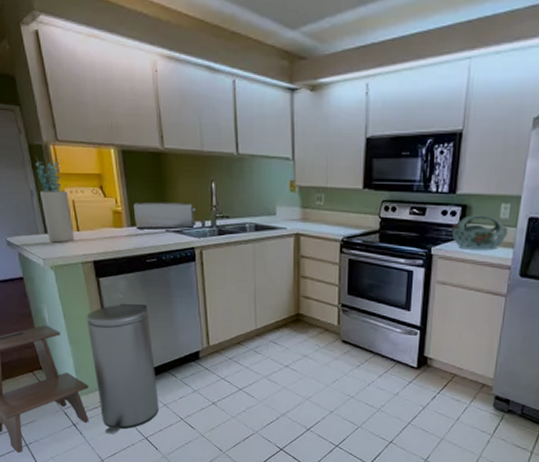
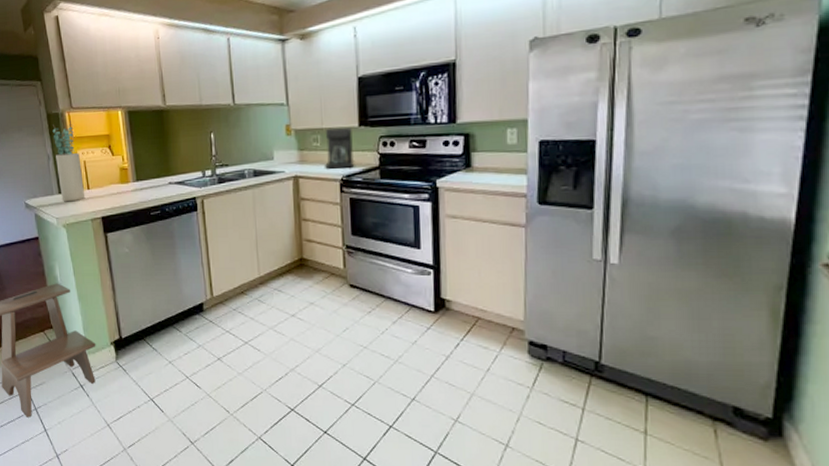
pedal bin: present [86,303,159,434] -> none [94,256,165,395]
toaster: present [133,202,196,230] -> none [138,154,197,183]
coffee maker: none [327,187,356,229] -> present [325,126,355,169]
decorative basket: present [451,214,508,250] -> none [456,141,518,180]

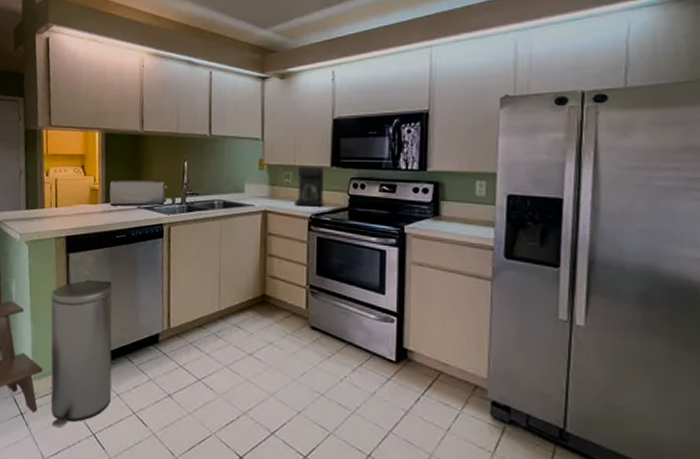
vase: present [52,120,86,202] -> none [27,138,53,219]
pedal bin: none [94,256,165,395] -> present [51,279,113,427]
toaster: none [138,154,197,183] -> present [109,180,167,206]

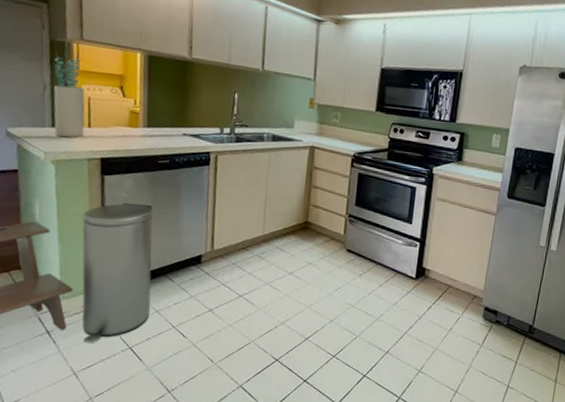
vase: none [27,138,53,219] -> present [53,52,85,138]
toaster: present [109,180,167,206] -> none [151,105,216,135]
coffee maker: present [295,165,325,207] -> none [341,107,369,147]

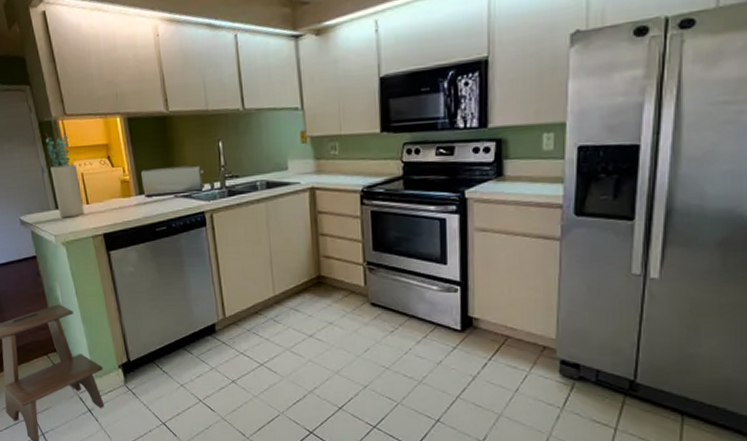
pedal bin: present [82,202,153,343] -> none [98,275,176,419]
toaster: none [151,105,216,135] -> present [140,165,205,197]

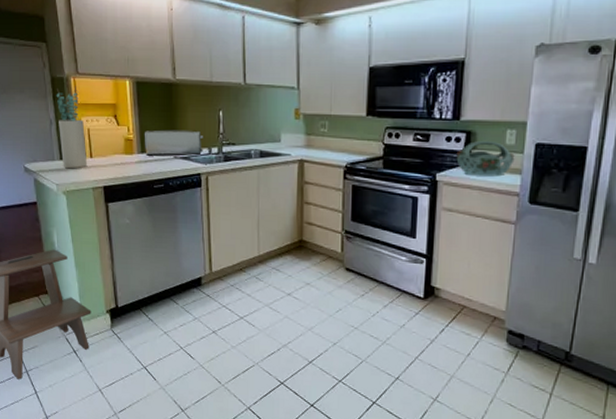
decorative basket: none [486,147,554,190] -> present [456,140,515,177]

